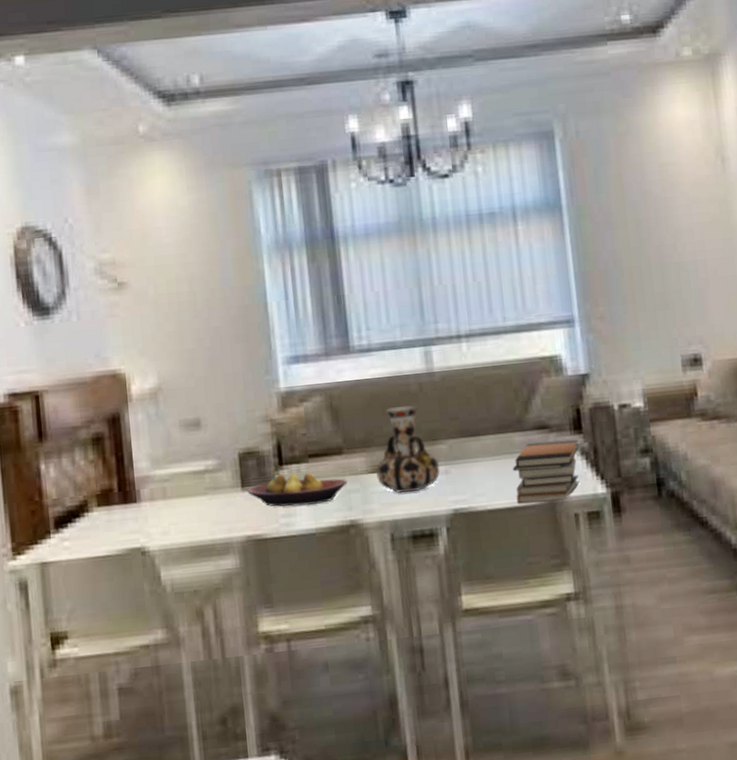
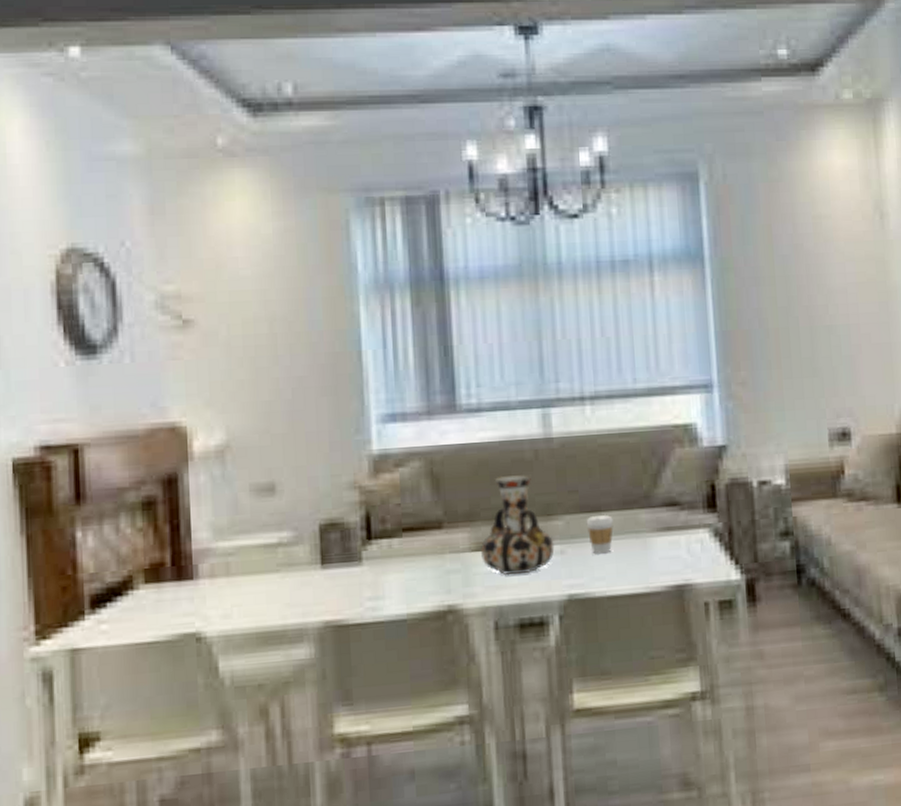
fruit bowl: present [247,473,347,507] -> none [328,549,447,589]
coffee cup: none [466,438,491,473] -> present [586,515,613,554]
book stack: present [512,440,579,504] -> none [636,519,712,590]

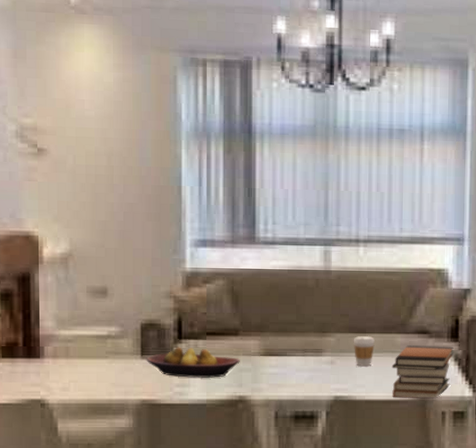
fruit bowl: none [328,549,447,589] -> present [146,347,240,379]
vase: present [481,474,555,576] -> none [268,297,327,377]
book stack: none [636,519,712,590] -> present [391,345,454,398]

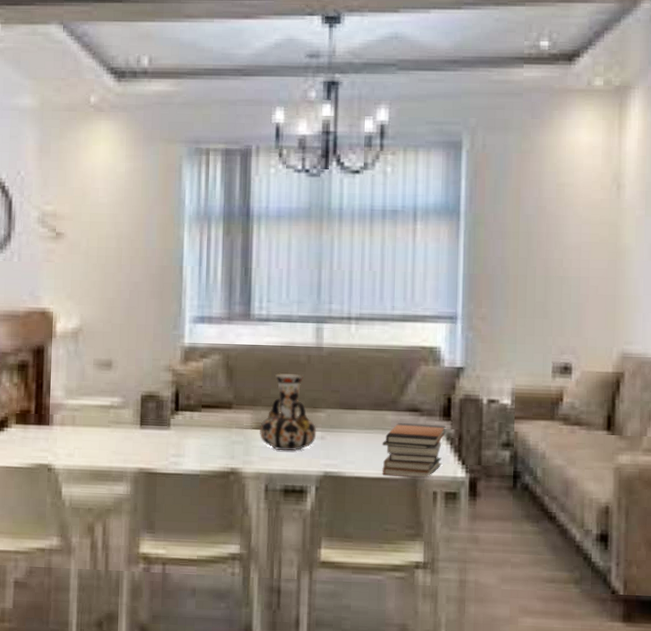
fruit bowl: present [146,347,240,379] -> none [145,418,233,450]
vase: none [268,297,327,377] -> present [260,372,317,451]
coffee cup: present [353,336,375,367] -> none [343,412,365,443]

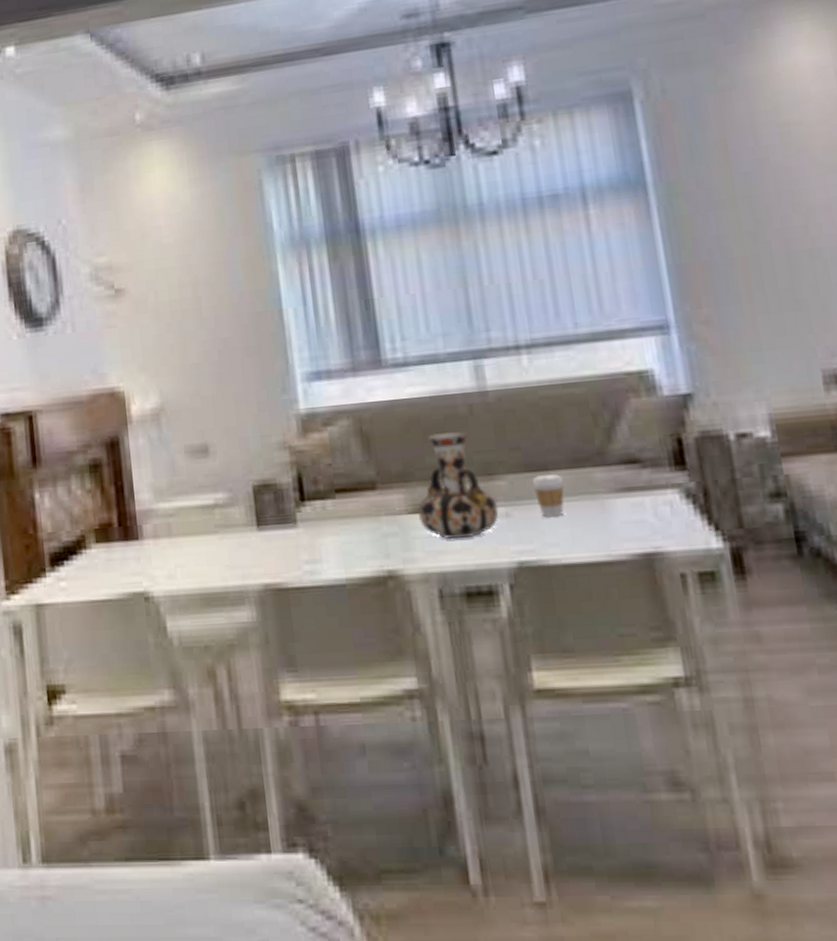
coffee cup: none [343,412,365,443] -> present [532,474,565,518]
book stack: present [382,423,446,477] -> none [593,478,685,558]

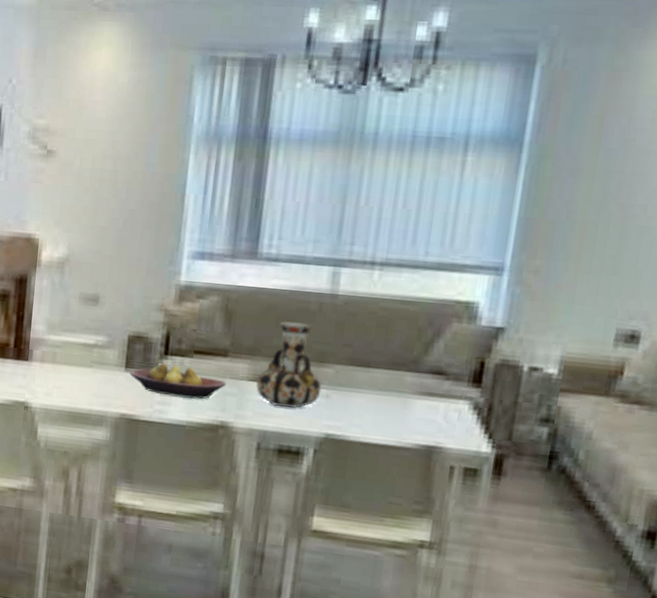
fruit bowl: none [263,511,383,552] -> present [129,362,226,399]
coffee cup: present [532,474,565,518] -> none [354,370,380,405]

